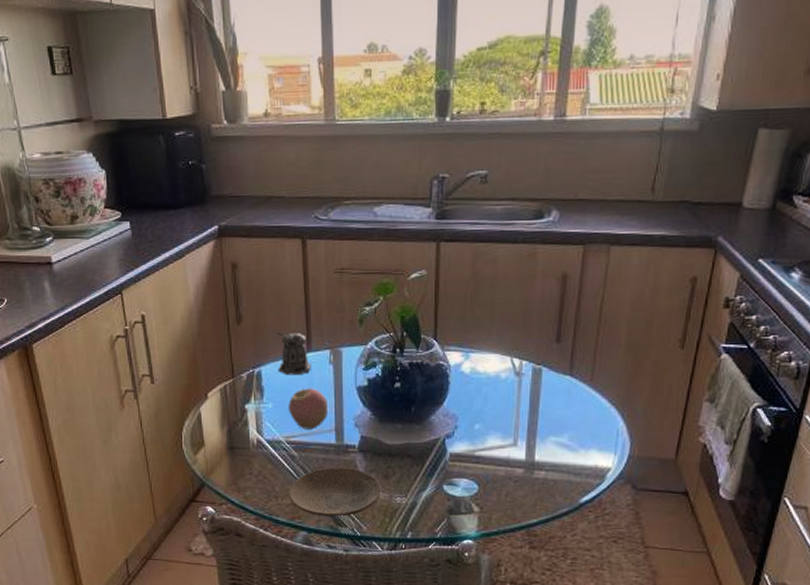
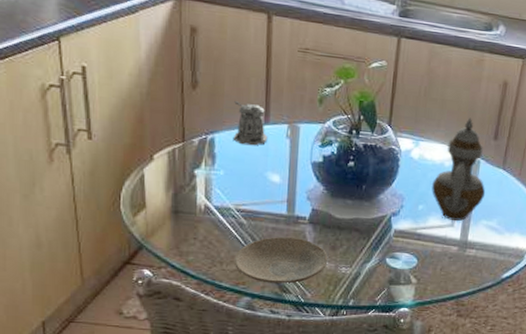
apple: present [288,388,328,430] -> none [241,159,282,200]
teapot: none [487,320,552,439] -> present [431,117,486,221]

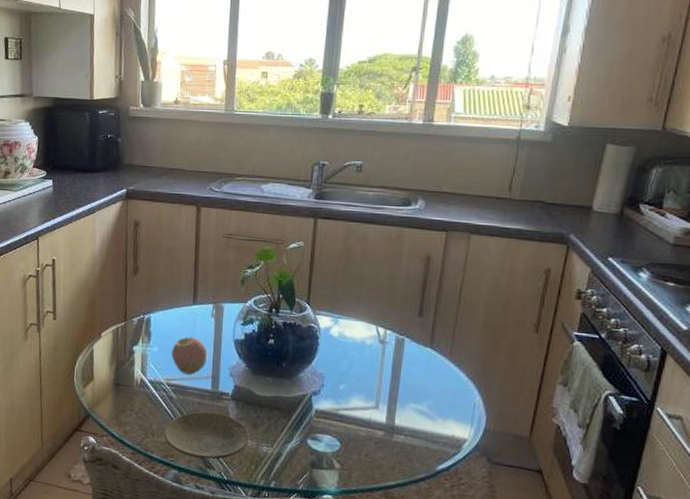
pepper shaker: present [233,101,268,146] -> none [165,284,196,325]
apple: none [241,159,282,200] -> present [171,336,207,375]
teapot: present [431,117,486,221] -> none [352,294,413,403]

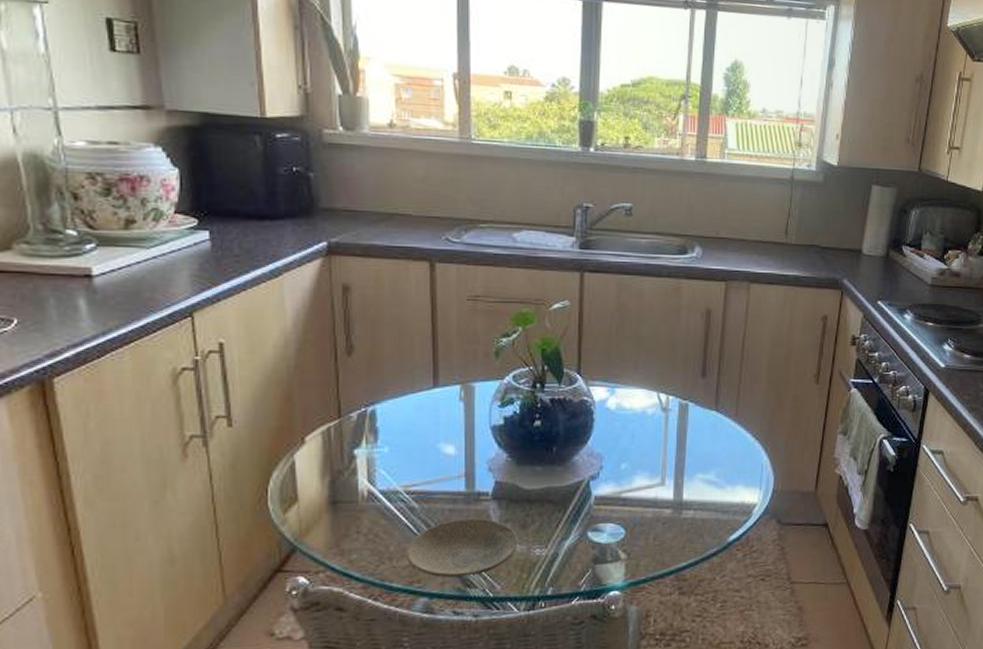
apple: present [171,336,207,375] -> none [409,428,456,477]

